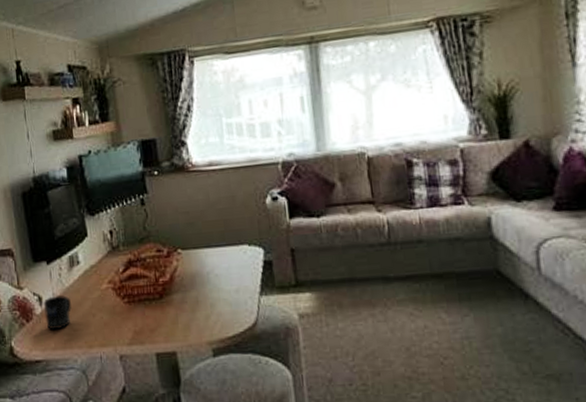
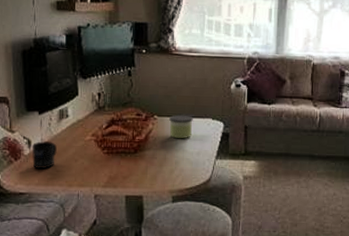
candle: none [196,244,226,275] -> present [169,115,193,138]

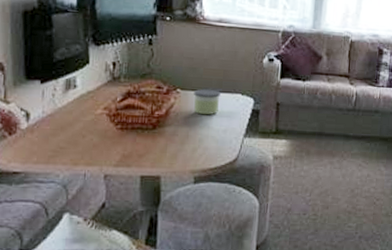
mug: present [32,141,57,170] -> none [30,114,61,146]

